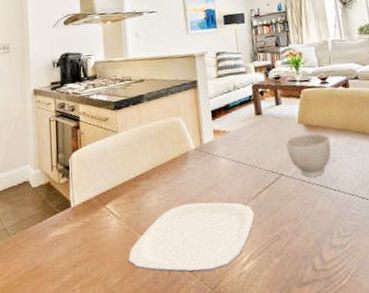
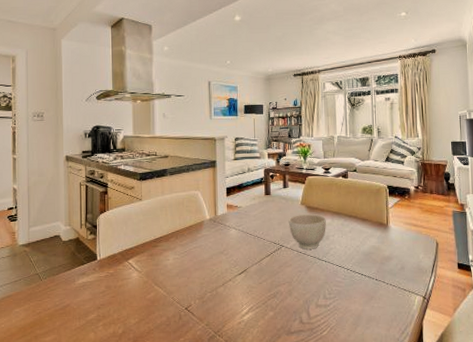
plate: present [128,202,255,272] -> none [145,263,256,319]

